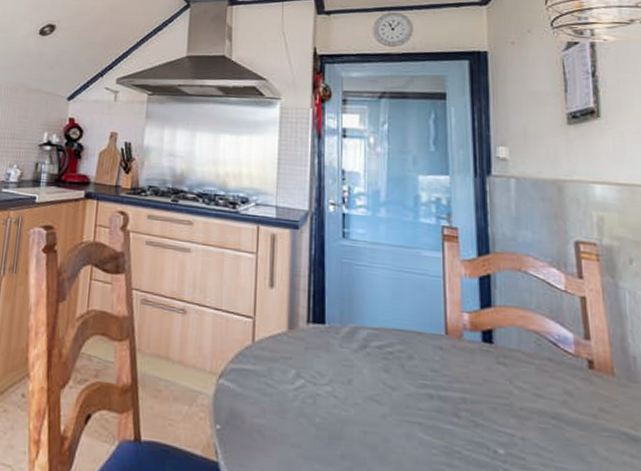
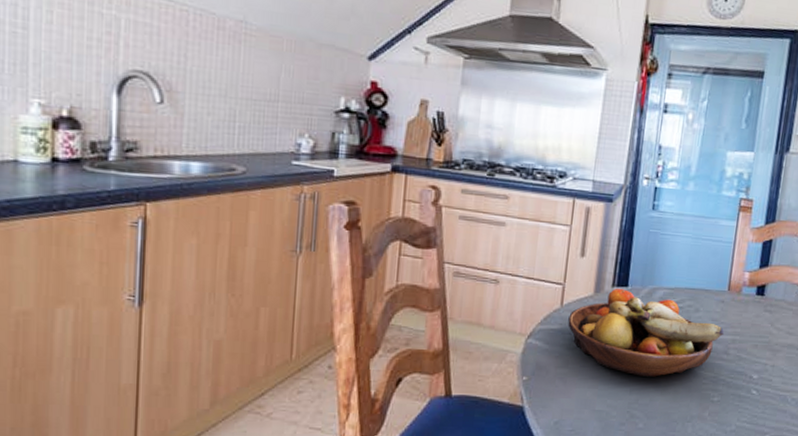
fruit bowl: none [262,326,449,440] -> present [568,289,724,377]

